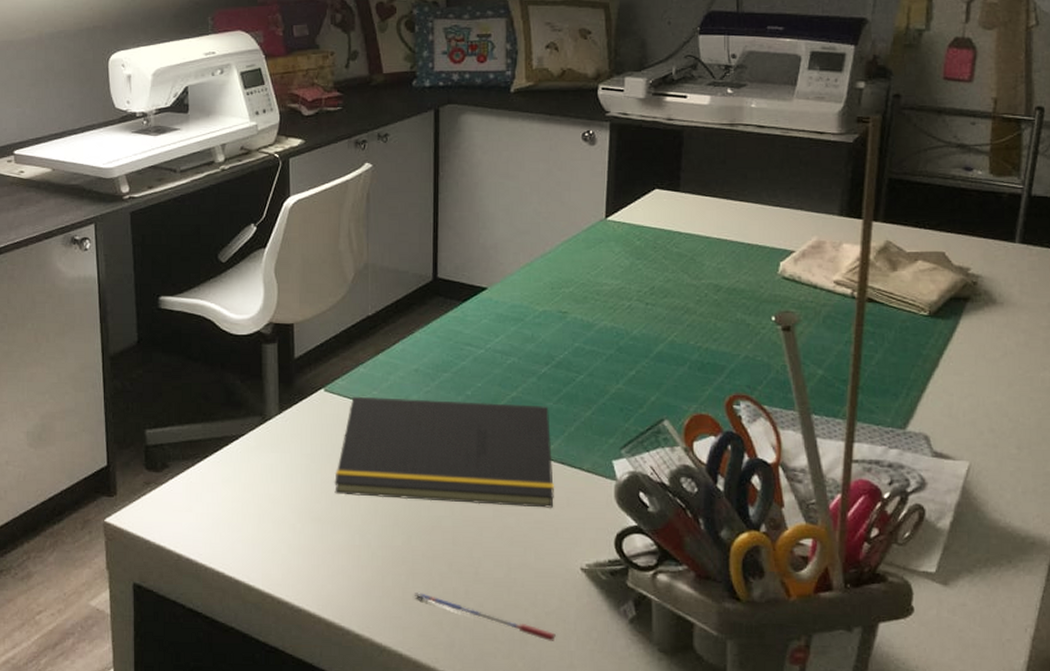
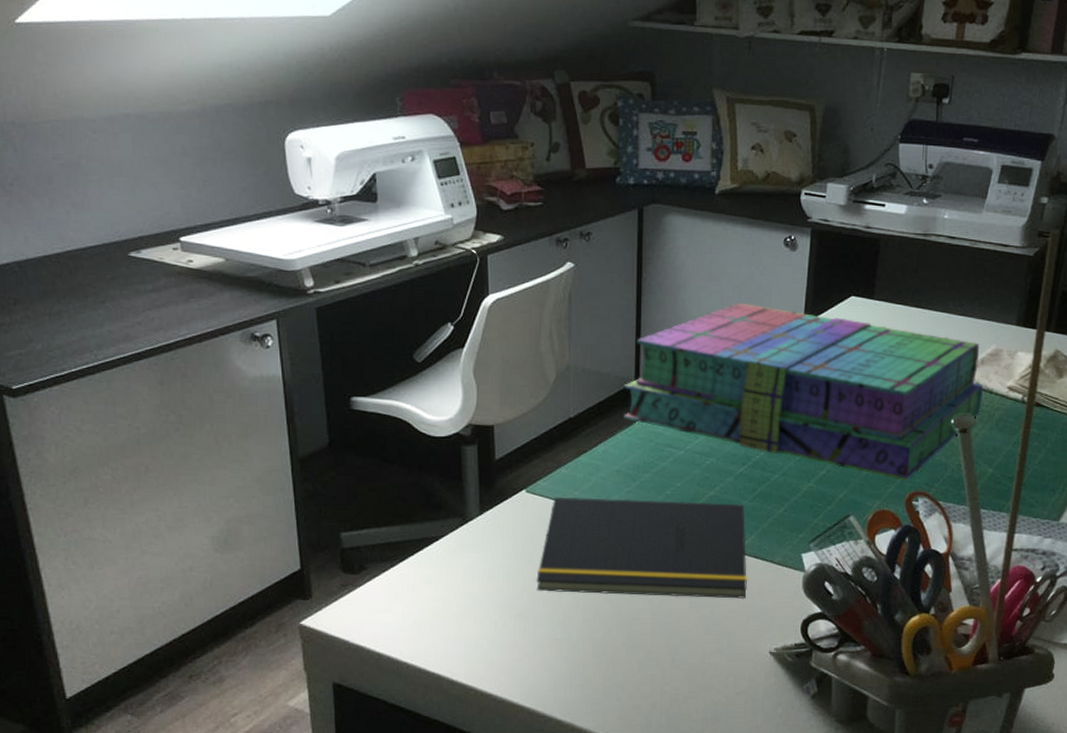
pen: present [415,591,557,641] -> none [614,679,746,718]
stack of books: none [422,198,806,384] -> present [624,302,983,482]

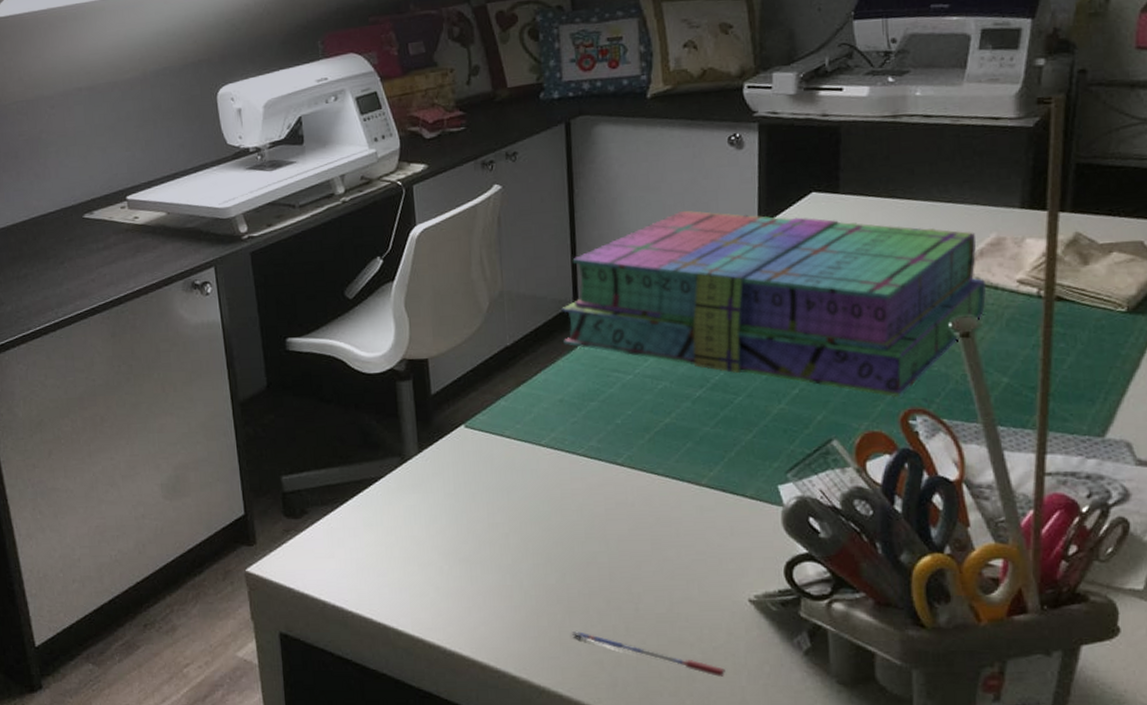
notepad: present [536,497,747,600] -> none [480,430,716,540]
pen: none [614,679,746,718] -> present [572,630,727,677]

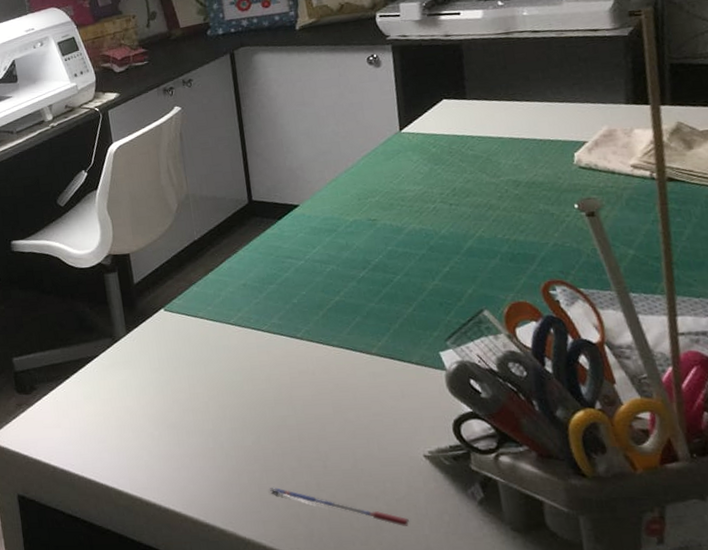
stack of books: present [562,210,986,398] -> none [239,120,606,272]

